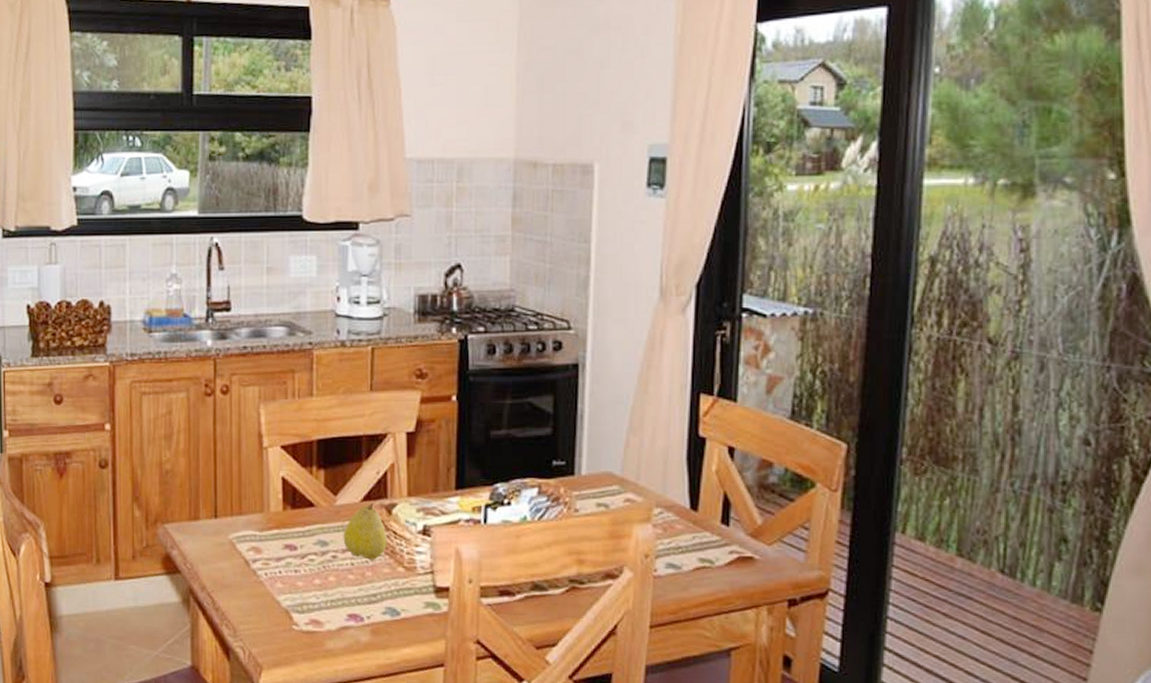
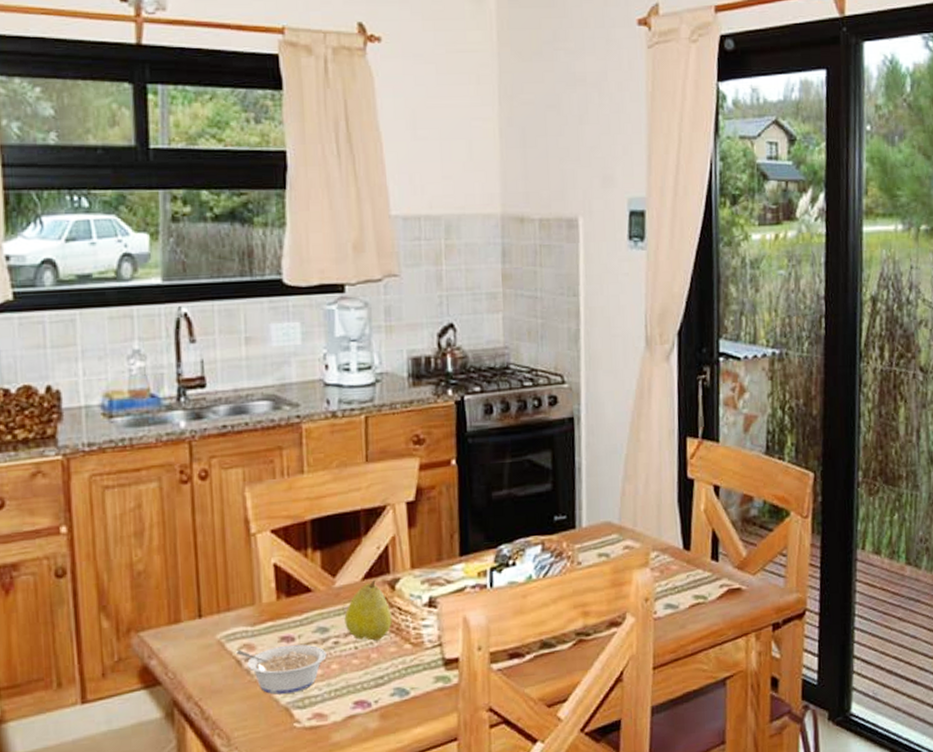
legume: none [245,551,325,598] -> present [236,644,327,695]

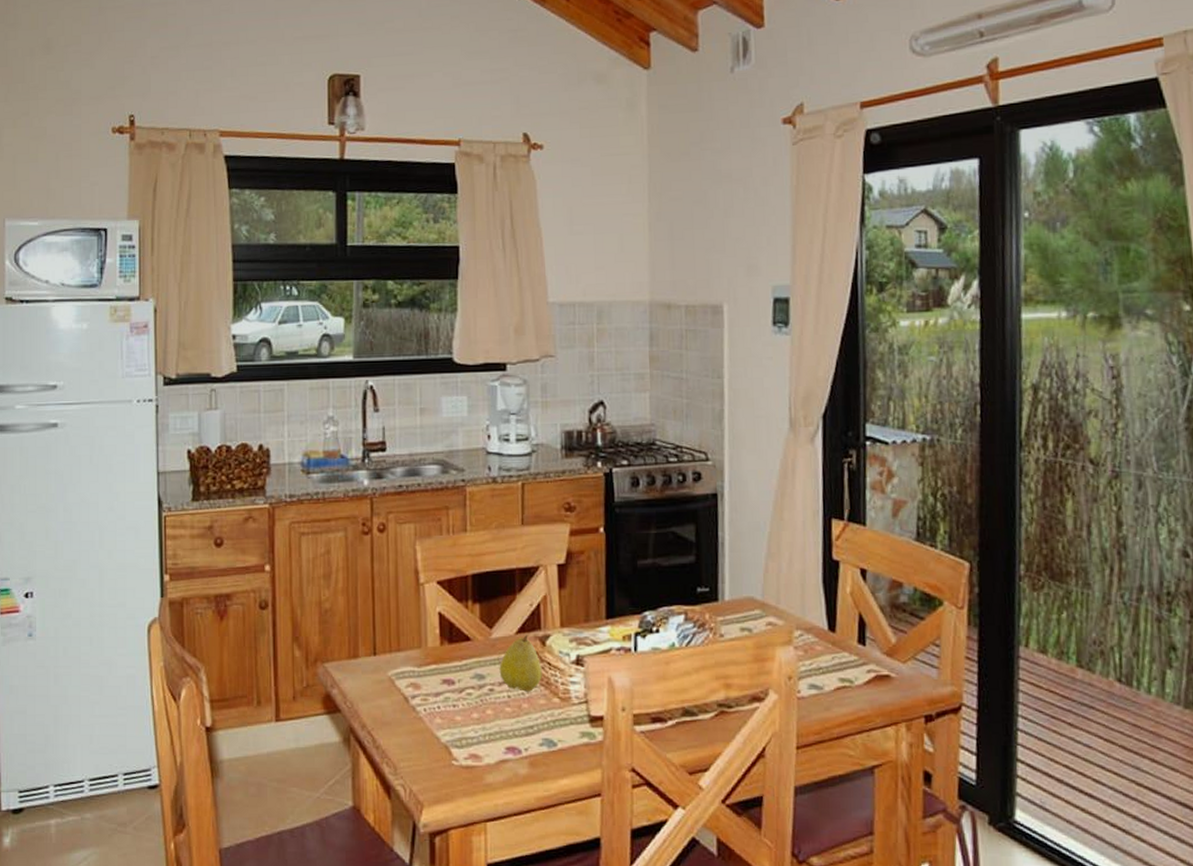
legume: present [236,644,327,695] -> none [404,687,483,732]

